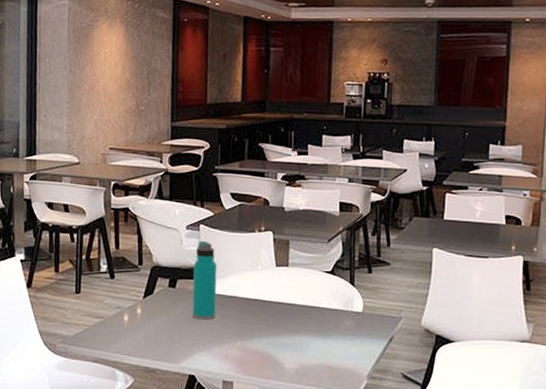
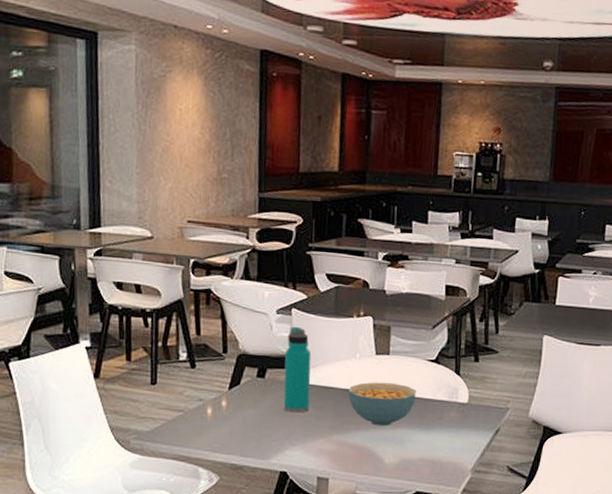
cereal bowl: none [251,292,314,334] -> present [348,382,416,427]

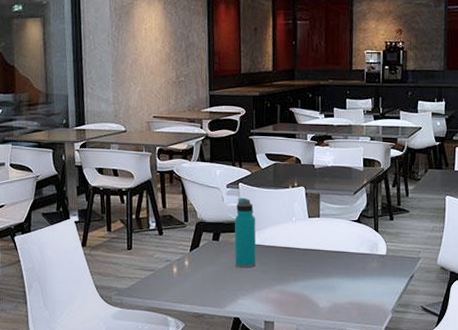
cereal bowl: present [348,382,416,427] -> none [287,240,343,277]

